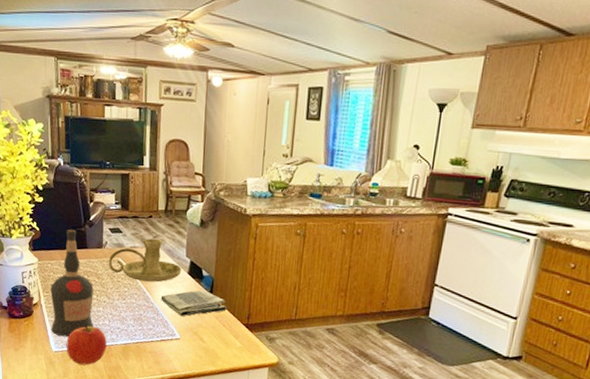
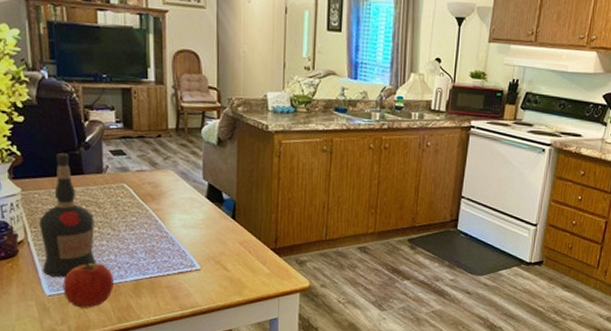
candle holder: present [108,238,182,283] -> none [110,160,199,209]
dish towel: present [160,290,227,317] -> none [176,215,252,246]

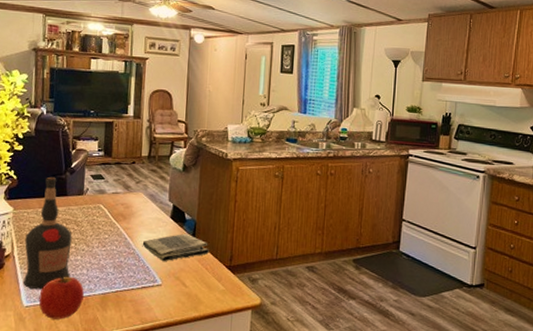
dish towel: none [176,215,252,246] -> present [142,234,209,262]

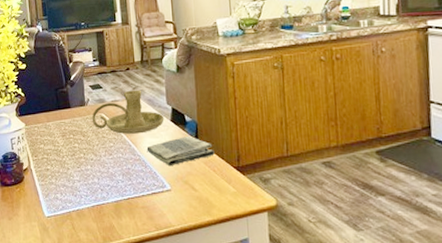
liquor bottle: present [23,176,72,290] -> none [39,90,83,200]
apple: present [38,276,84,320] -> none [58,186,98,228]
candle holder: none [88,183,164,228] -> present [91,90,164,134]

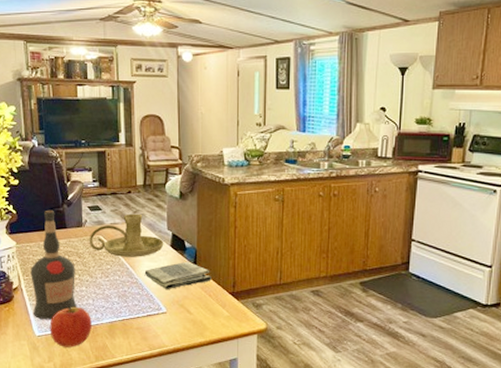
liquor bottle: none [39,90,83,200] -> present [30,210,77,320]
apple: none [58,186,98,228] -> present [49,306,92,348]

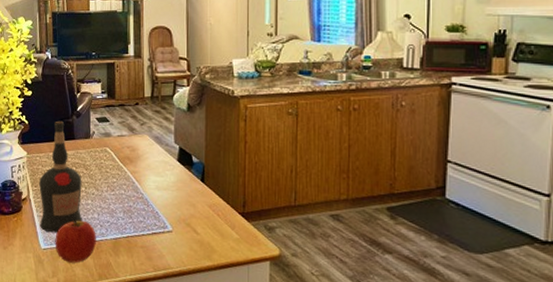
candle holder: present [89,213,164,257] -> none [96,126,171,171]
dish towel: present [144,262,211,290] -> none [150,178,220,207]

